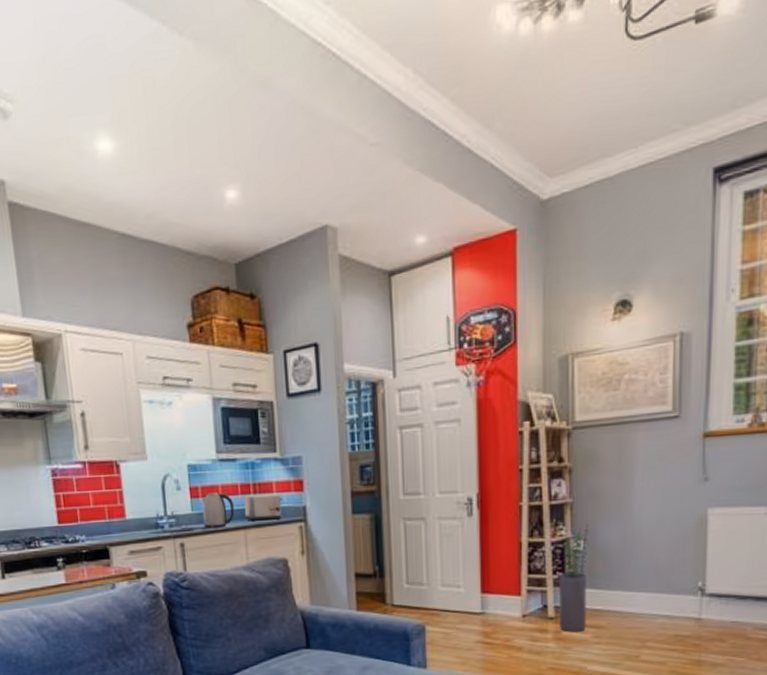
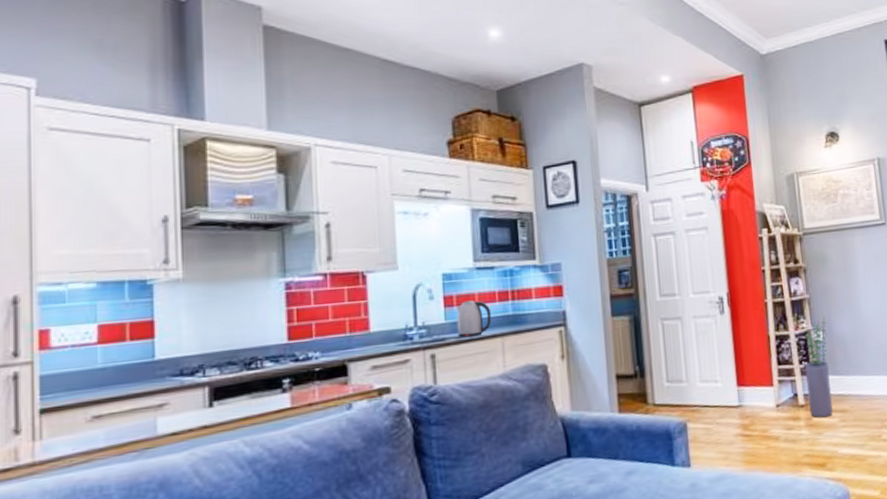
toaster: present [244,494,283,521] -> none [501,300,543,328]

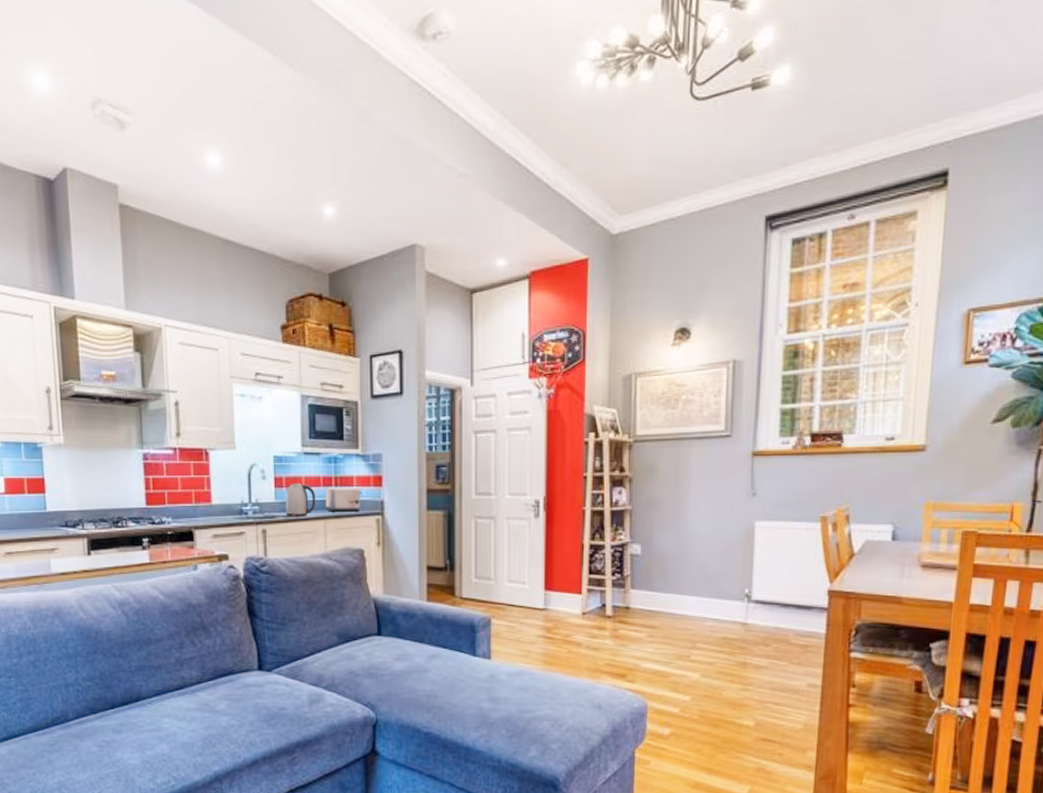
toaster: none [501,300,543,328] -> present [325,487,363,512]
vase: present [805,316,833,418] -> none [617,530,646,631]

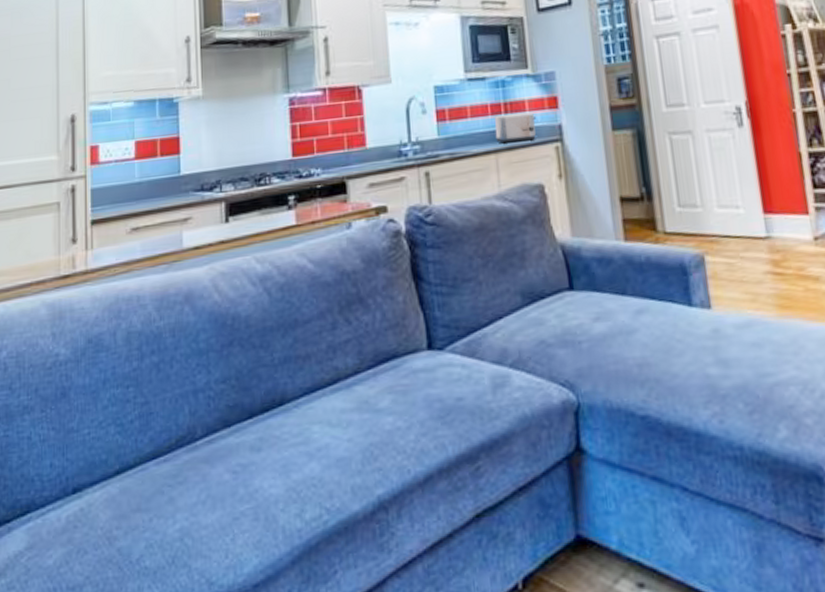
kettle: present [285,483,316,517] -> none [449,114,485,155]

